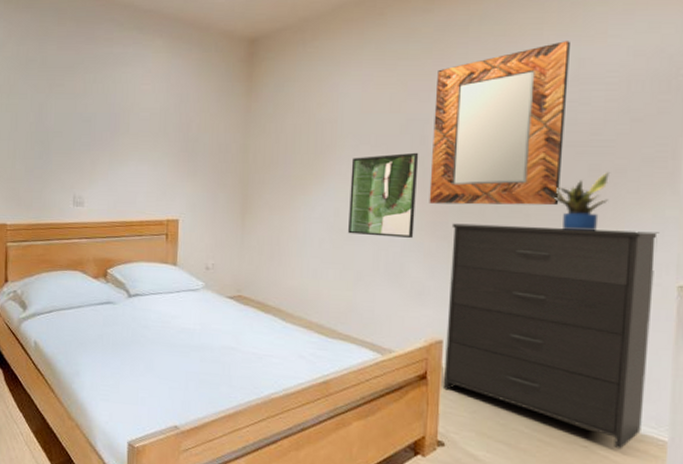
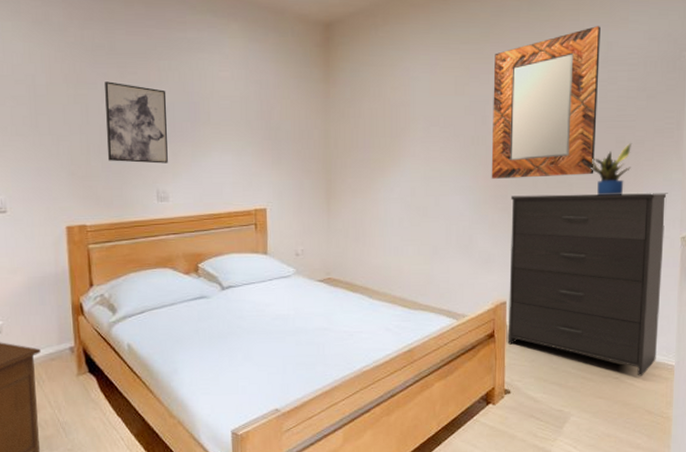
wall art: none [31,92,90,170] -> present [105,81,168,164]
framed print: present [348,152,419,238] -> none [424,132,482,212]

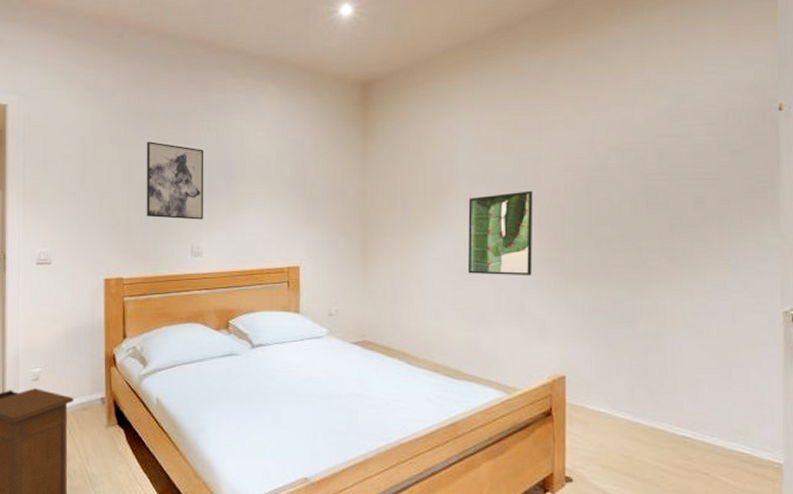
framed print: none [424,132,482,212] -> present [468,190,533,275]
home mirror: present [491,26,600,179] -> none [545,78,671,241]
dresser: present [507,193,668,376] -> none [568,259,763,474]
potted plant: present [591,143,633,196] -> none [664,204,715,262]

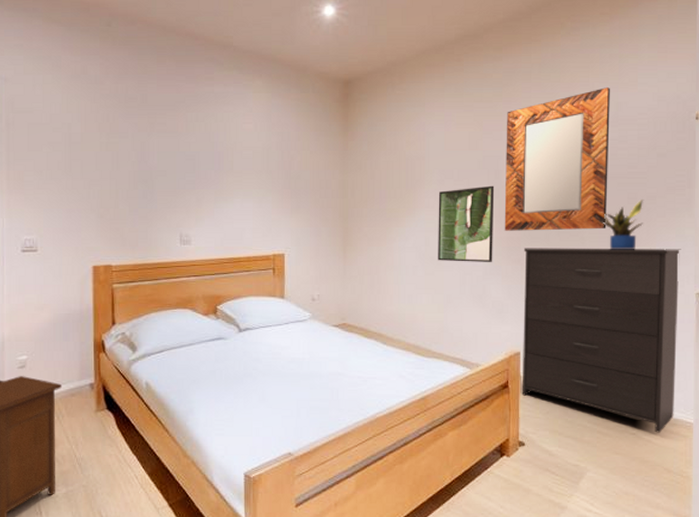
wall art: present [146,142,204,220] -> none [134,131,193,209]
home mirror: none [545,78,671,241] -> present [504,87,610,231]
dresser: none [568,259,763,474] -> present [521,248,681,433]
potted plant: none [664,204,715,262] -> present [603,199,644,250]

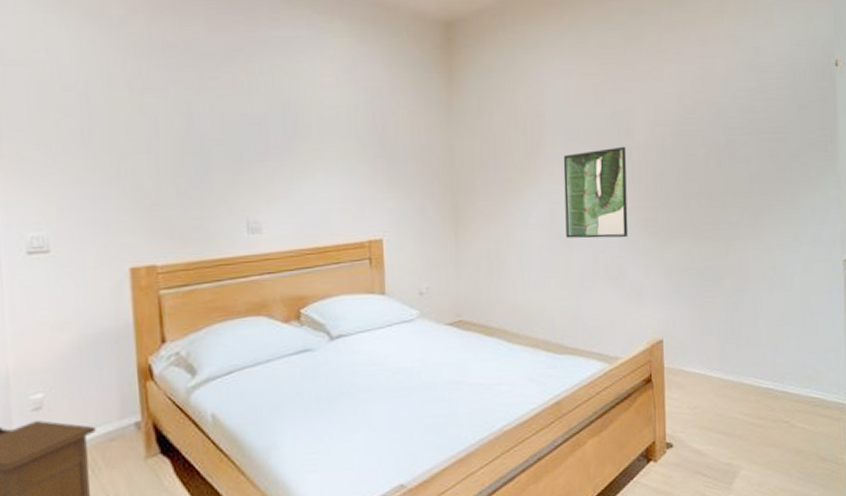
home mirror: present [504,87,610,231] -> none [636,30,749,199]
dresser: present [521,248,681,433] -> none [661,211,827,419]
potted plant: present [603,199,644,250] -> none [745,157,787,216]

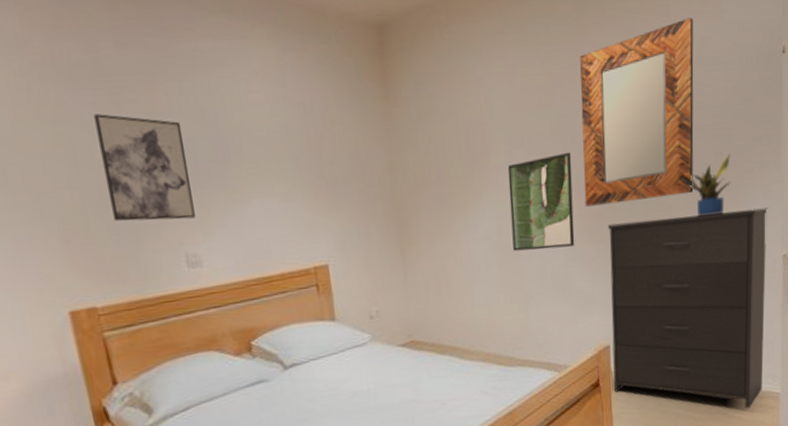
wall art: none [179,88,260,188] -> present [94,114,195,221]
home mirror: none [636,30,749,199] -> present [580,18,694,207]
dresser: none [661,211,827,419] -> present [607,207,769,409]
potted plant: none [745,157,787,216] -> present [690,154,731,217]

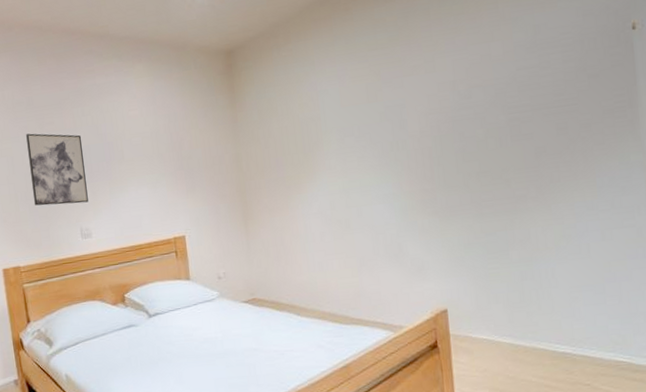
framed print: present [507,152,575,252] -> none [339,137,407,224]
home mirror: present [580,18,694,207] -> none [406,10,535,183]
dresser: present [607,207,769,409] -> none [440,177,635,382]
potted plant: present [690,154,731,217] -> none [530,128,578,189]

